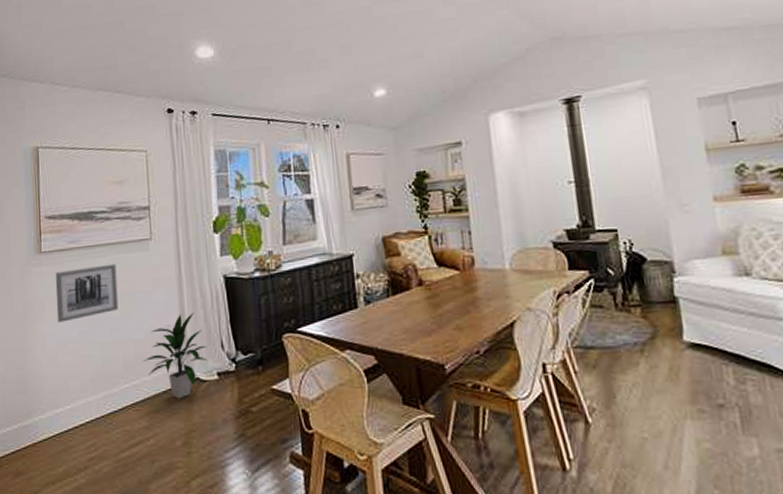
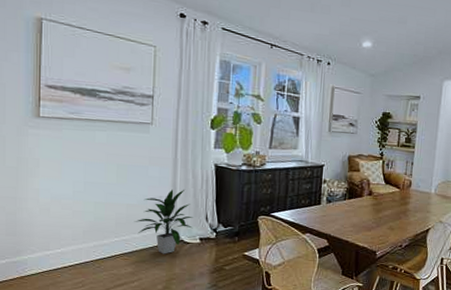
wall art: present [55,263,119,323] -> none [52,136,116,181]

